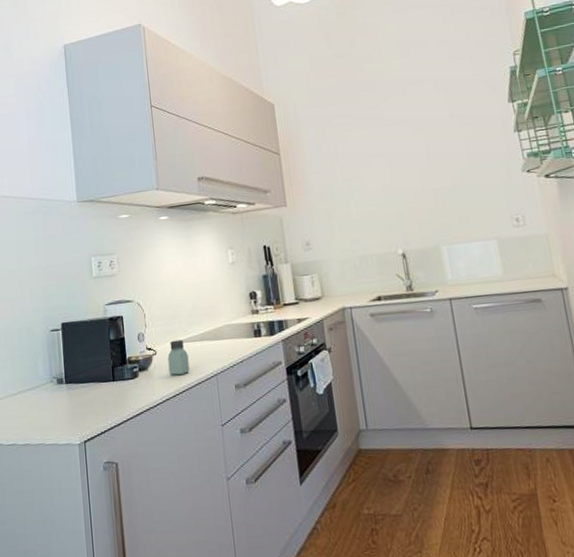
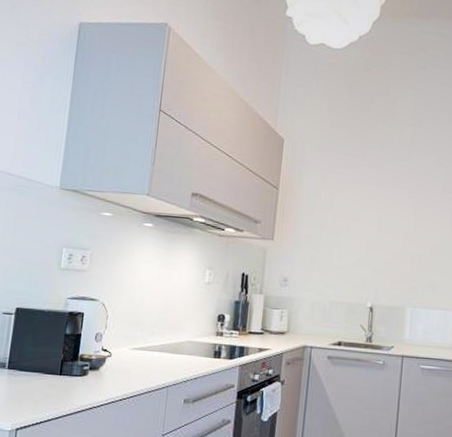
saltshaker: present [167,339,190,376] -> none [120,346,144,381]

